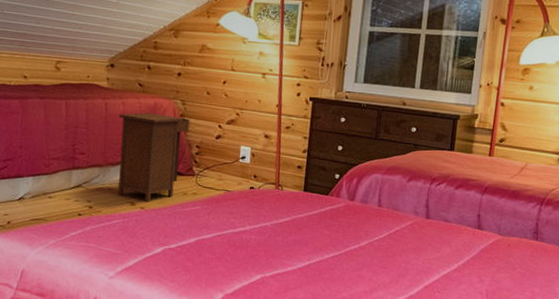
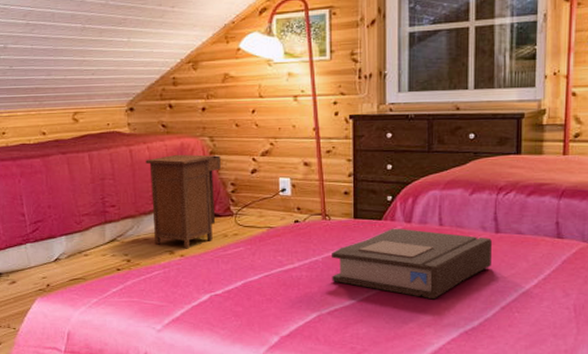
book: none [278,204,422,273] -> present [332,228,492,300]

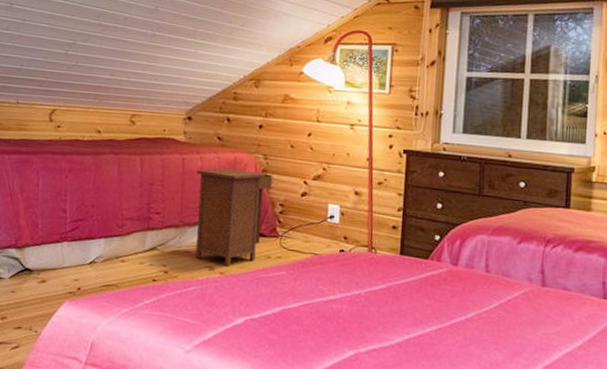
book: present [332,228,492,300] -> none [373,269,538,350]

